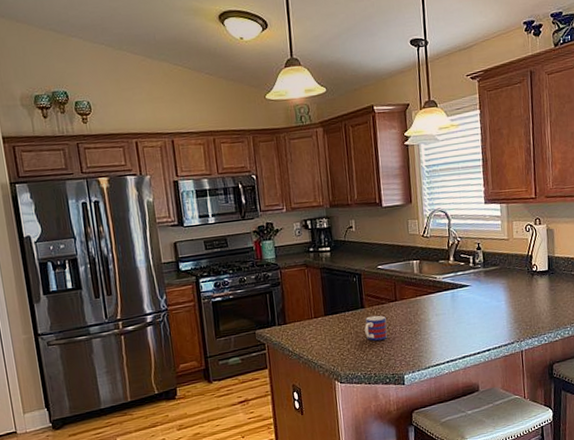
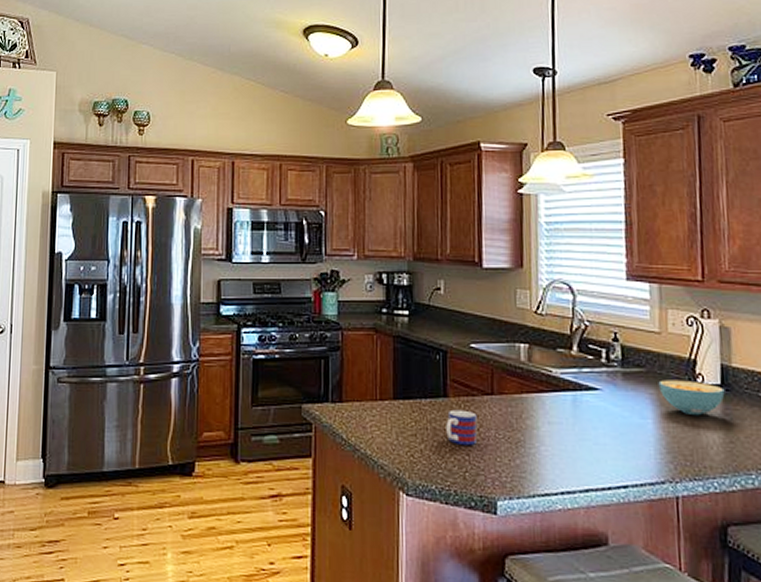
cereal bowl: none [508,270,551,295] -> present [658,380,725,416]

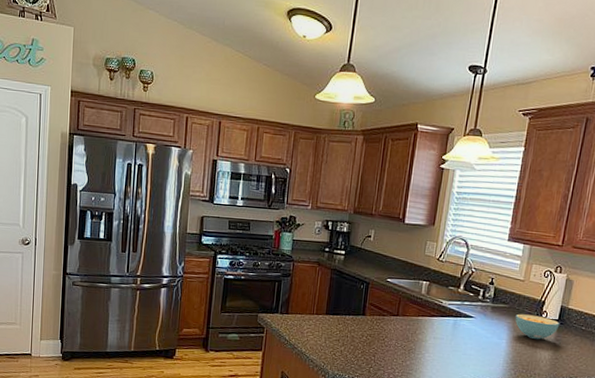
mug: present [446,409,478,446] -> none [361,324,384,350]

